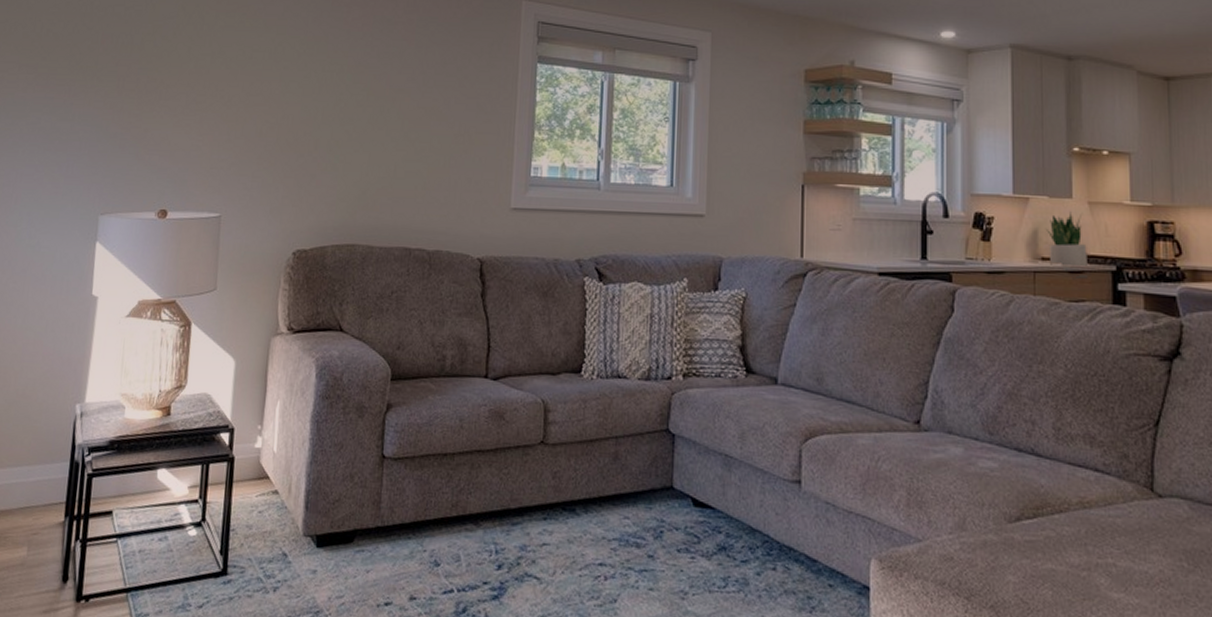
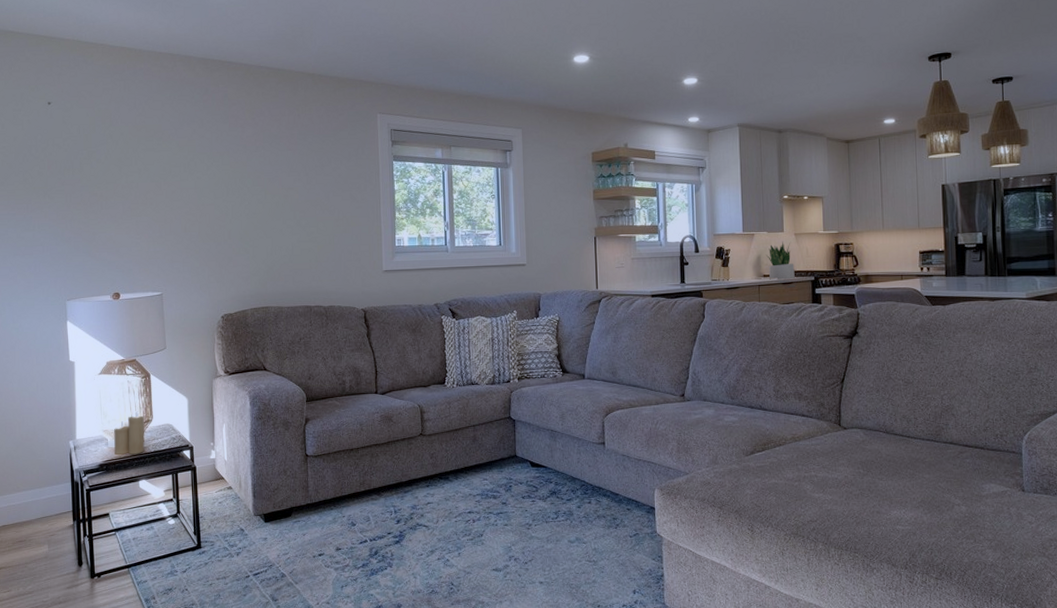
candle: none [131,372,177,432] -> present [114,411,145,455]

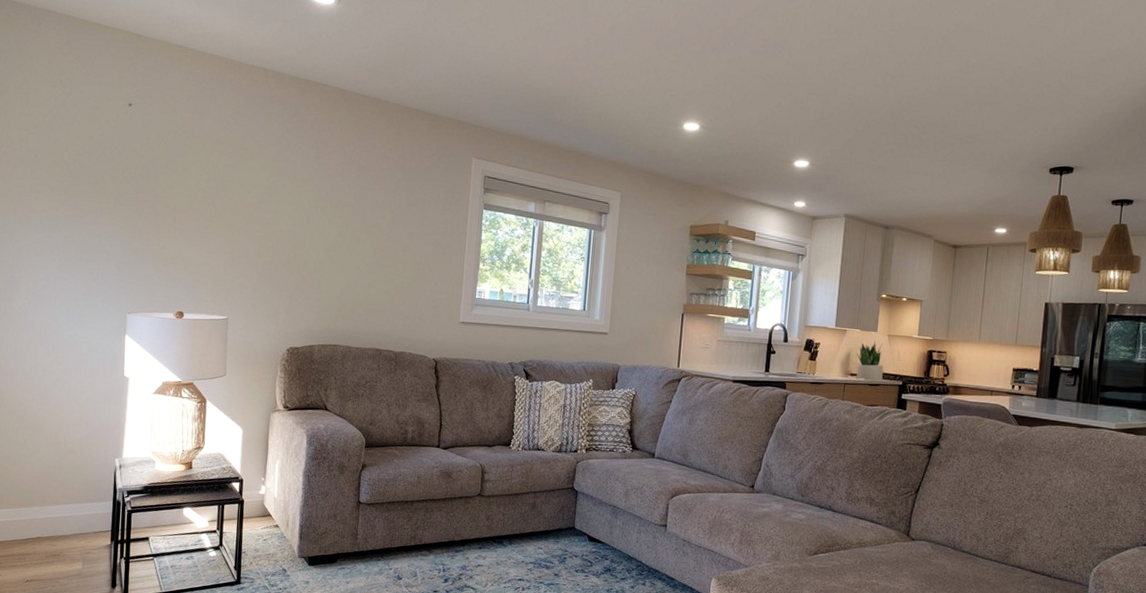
candle: present [114,411,145,455] -> none [161,436,196,481]

